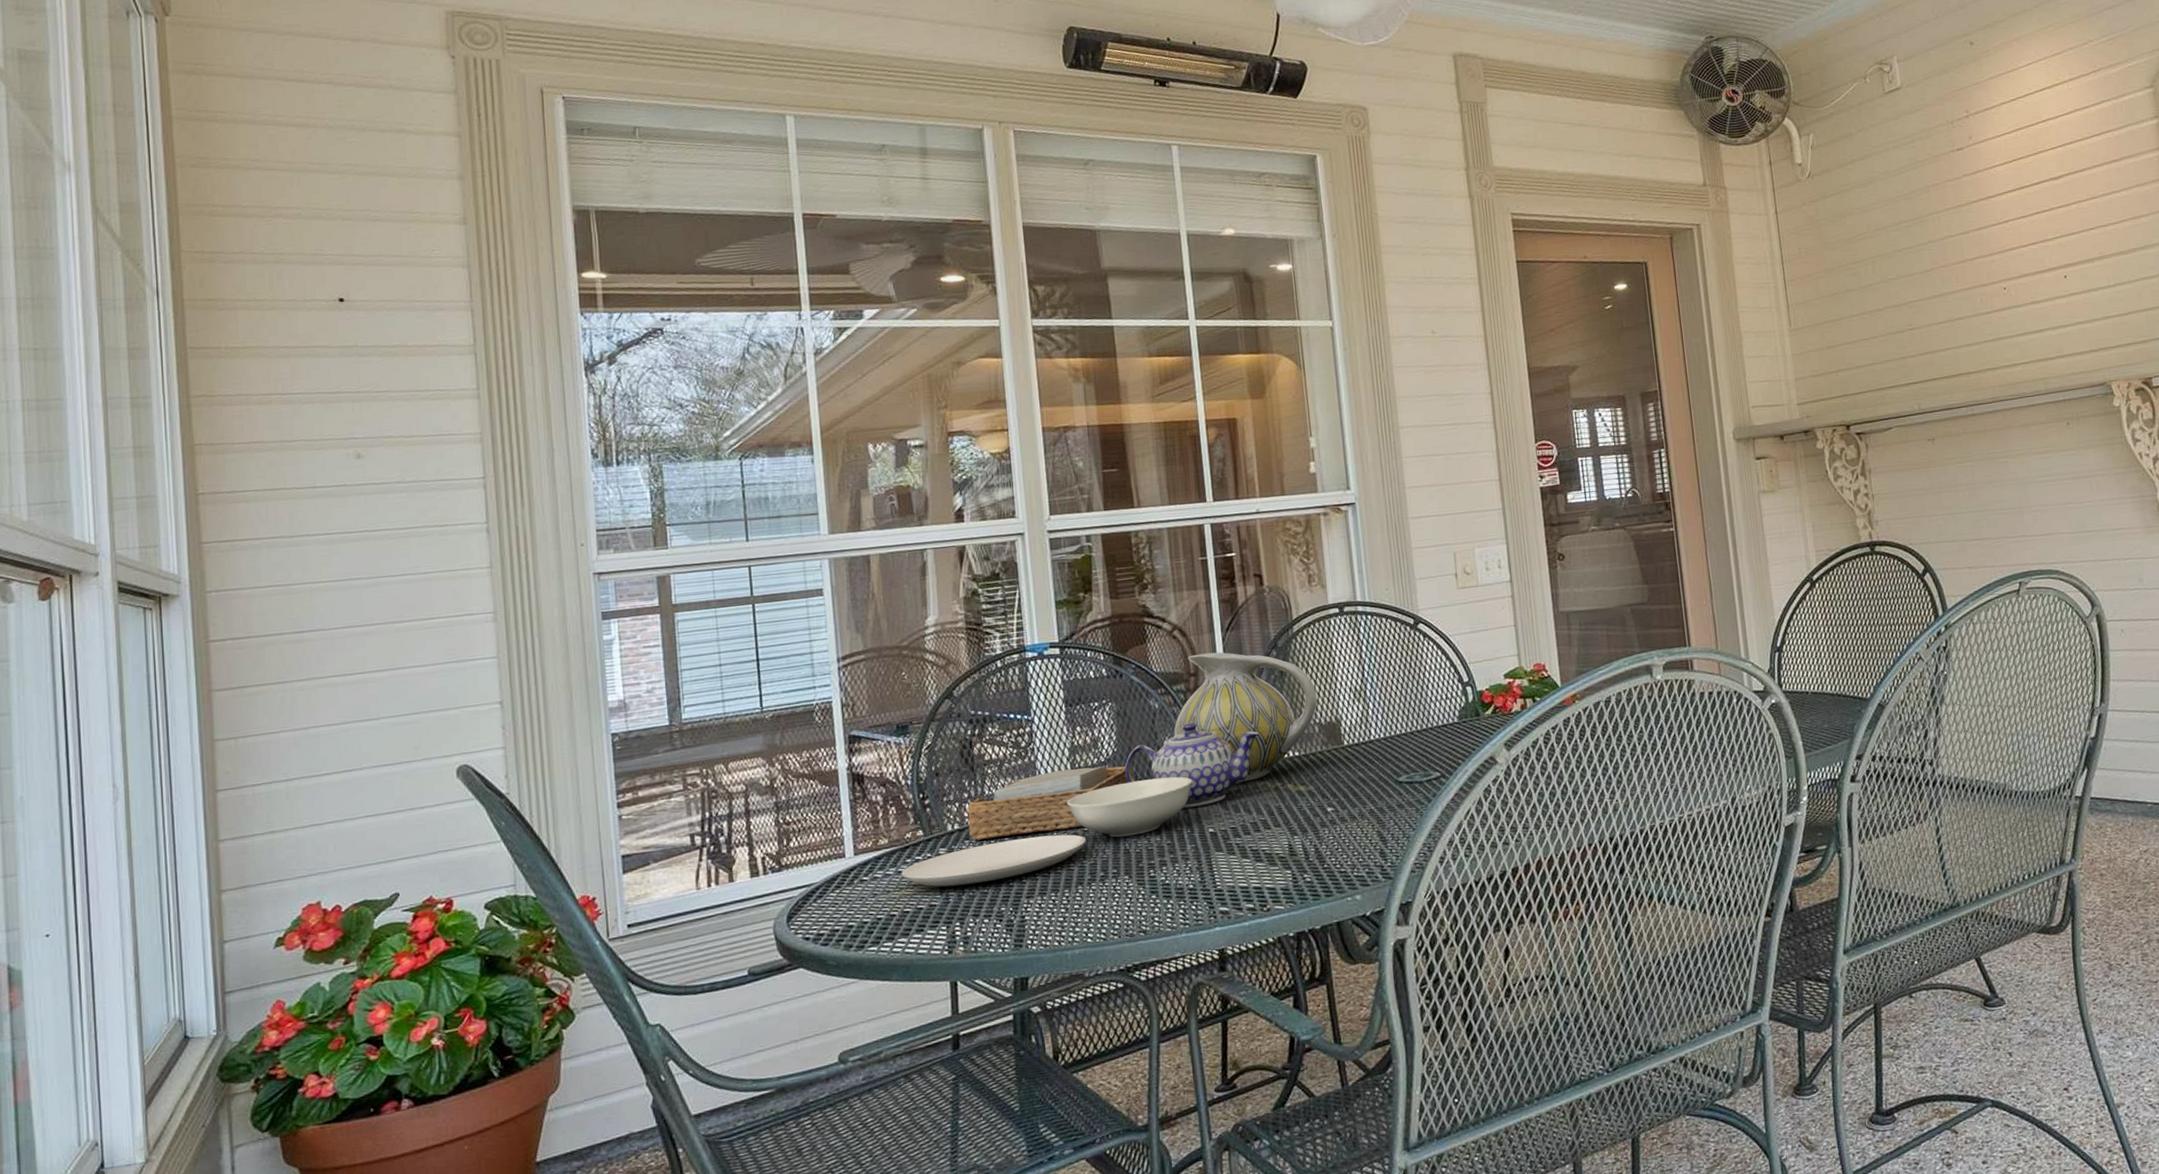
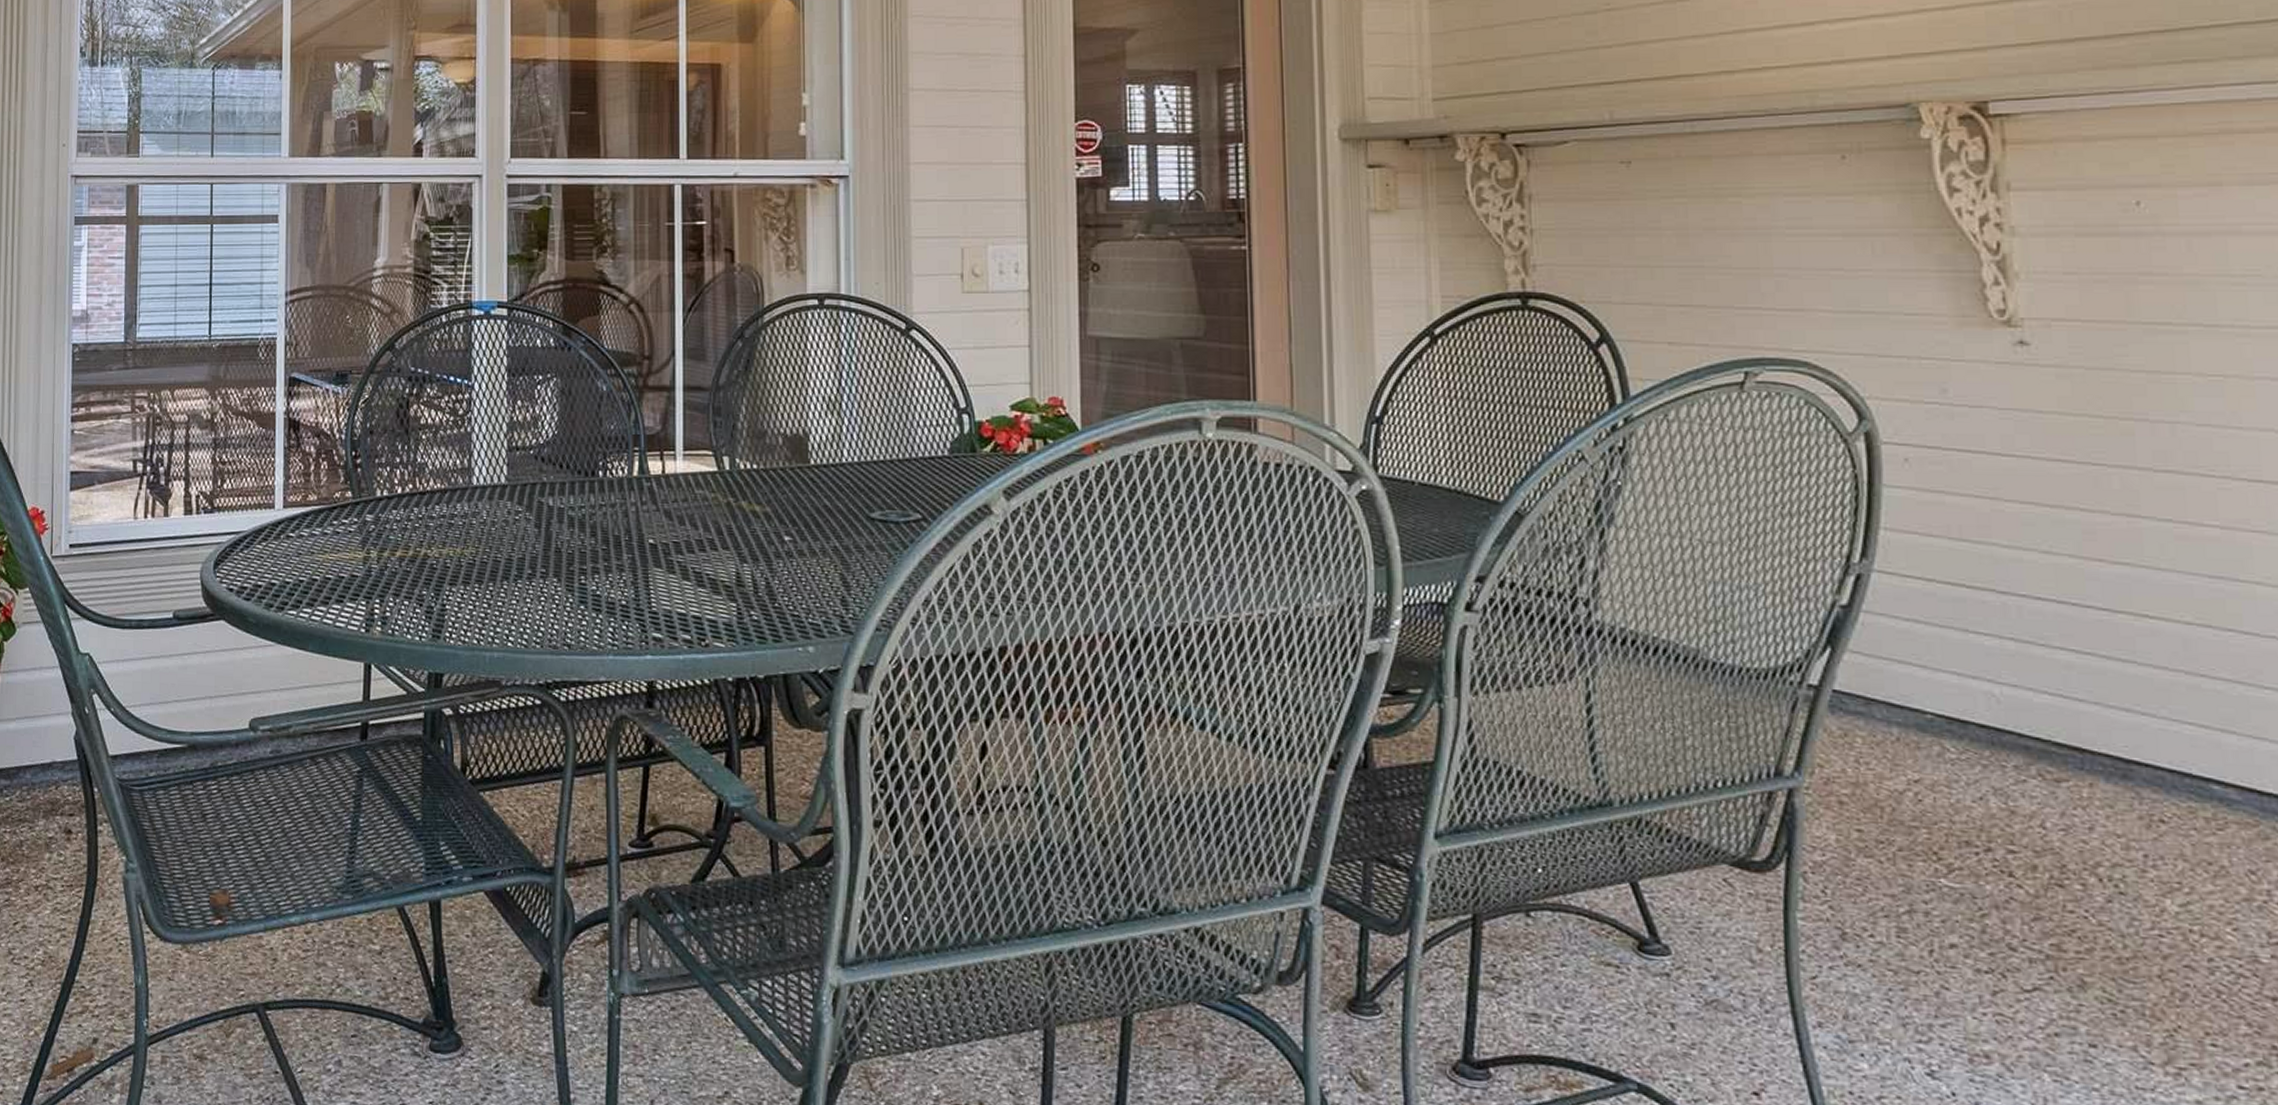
plate: present [901,834,1087,887] -> none [326,517,517,560]
napkin holder: present [967,766,1135,840] -> none [398,446,574,515]
bowl: present [1066,776,1193,838] -> none [500,471,636,534]
teapot: present [1124,722,1260,808] -> none [564,413,715,511]
pitcher: present [1174,652,1318,782] -> none [620,334,785,491]

